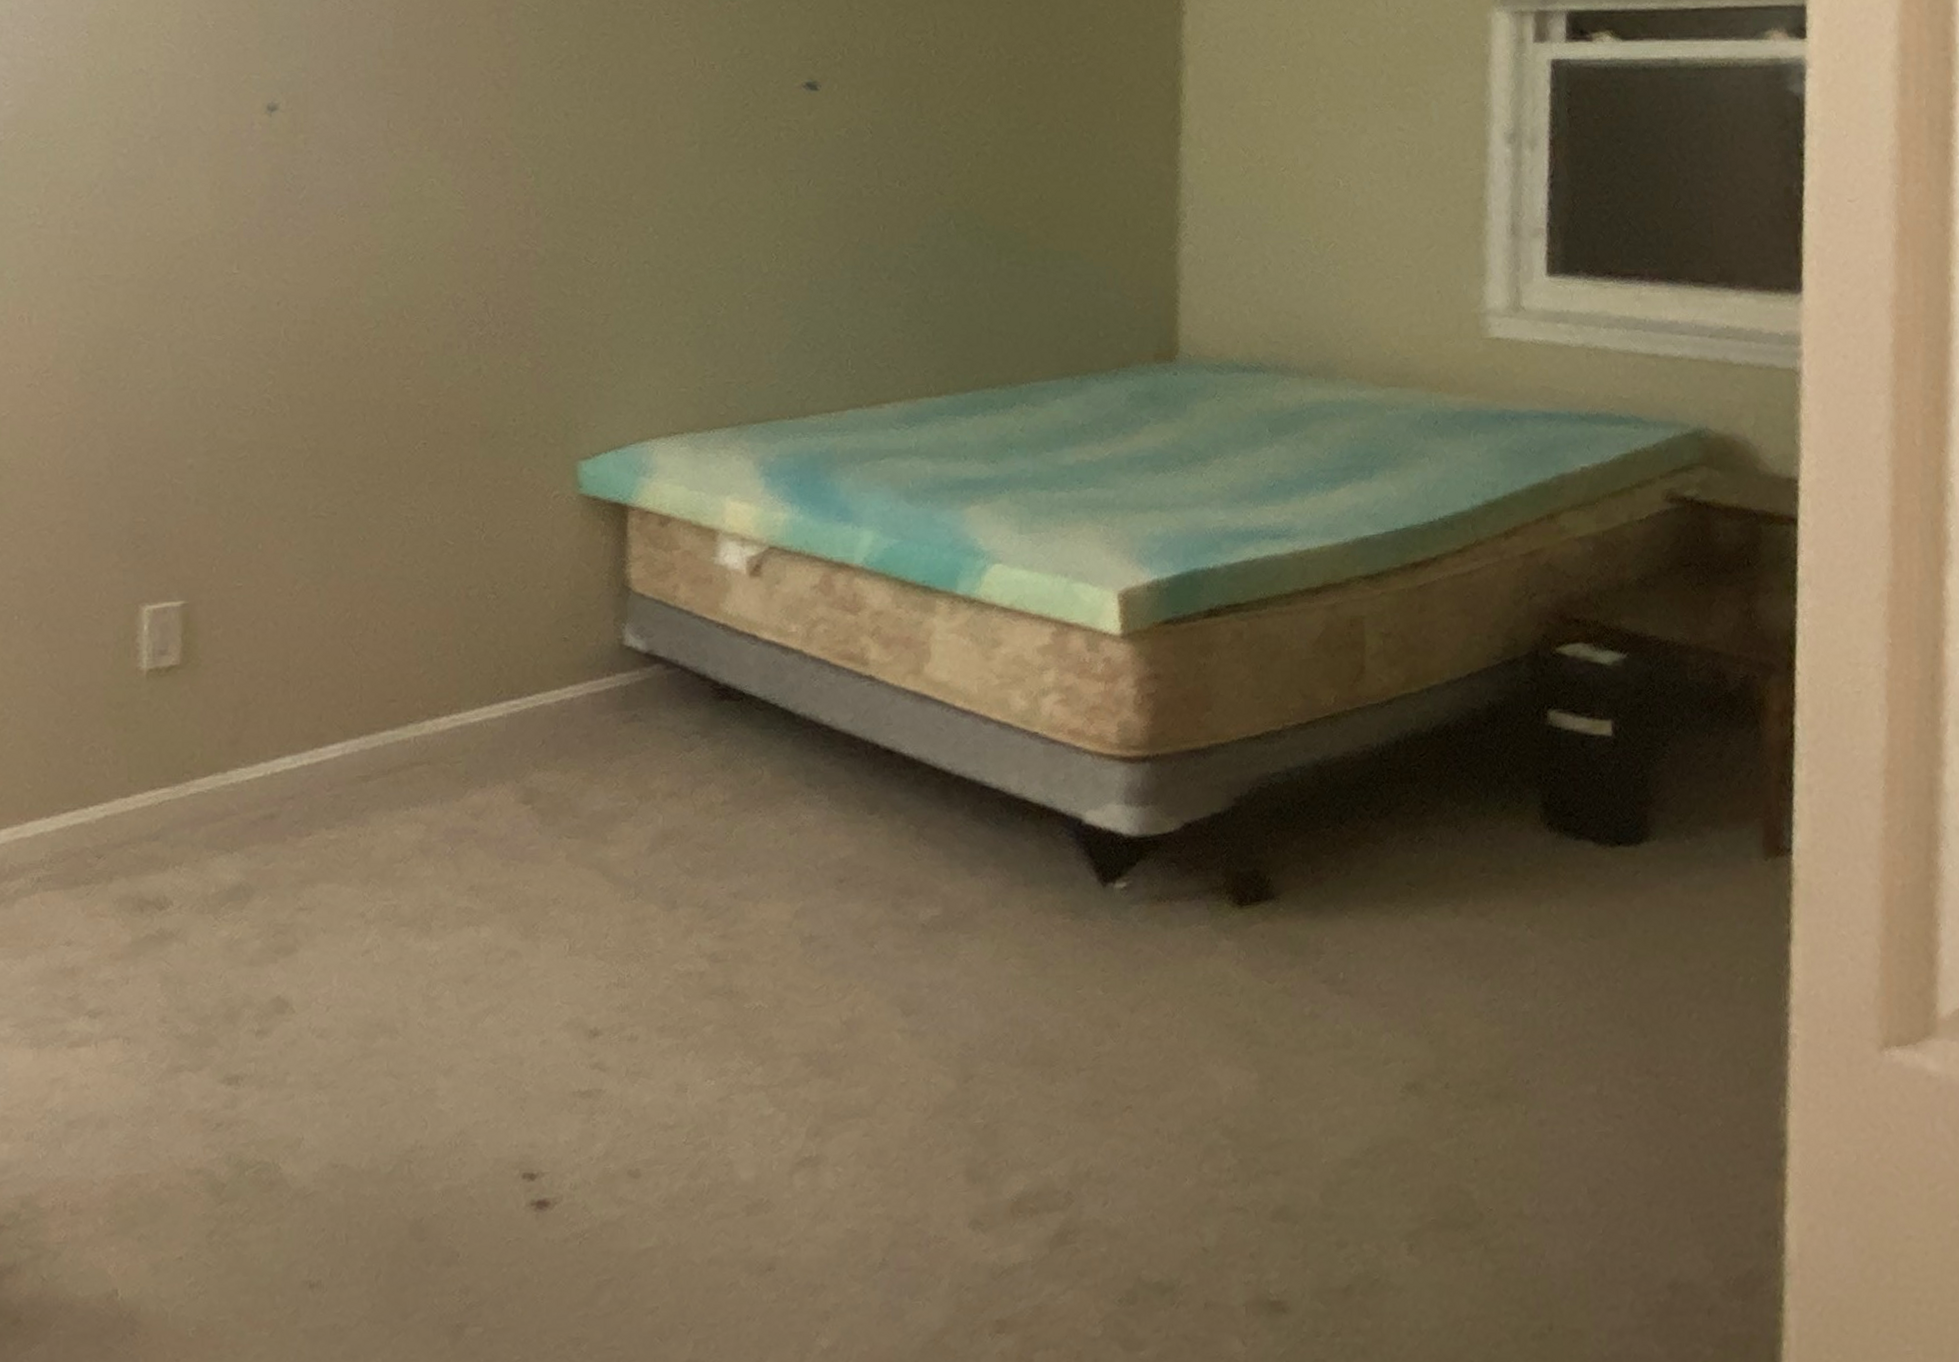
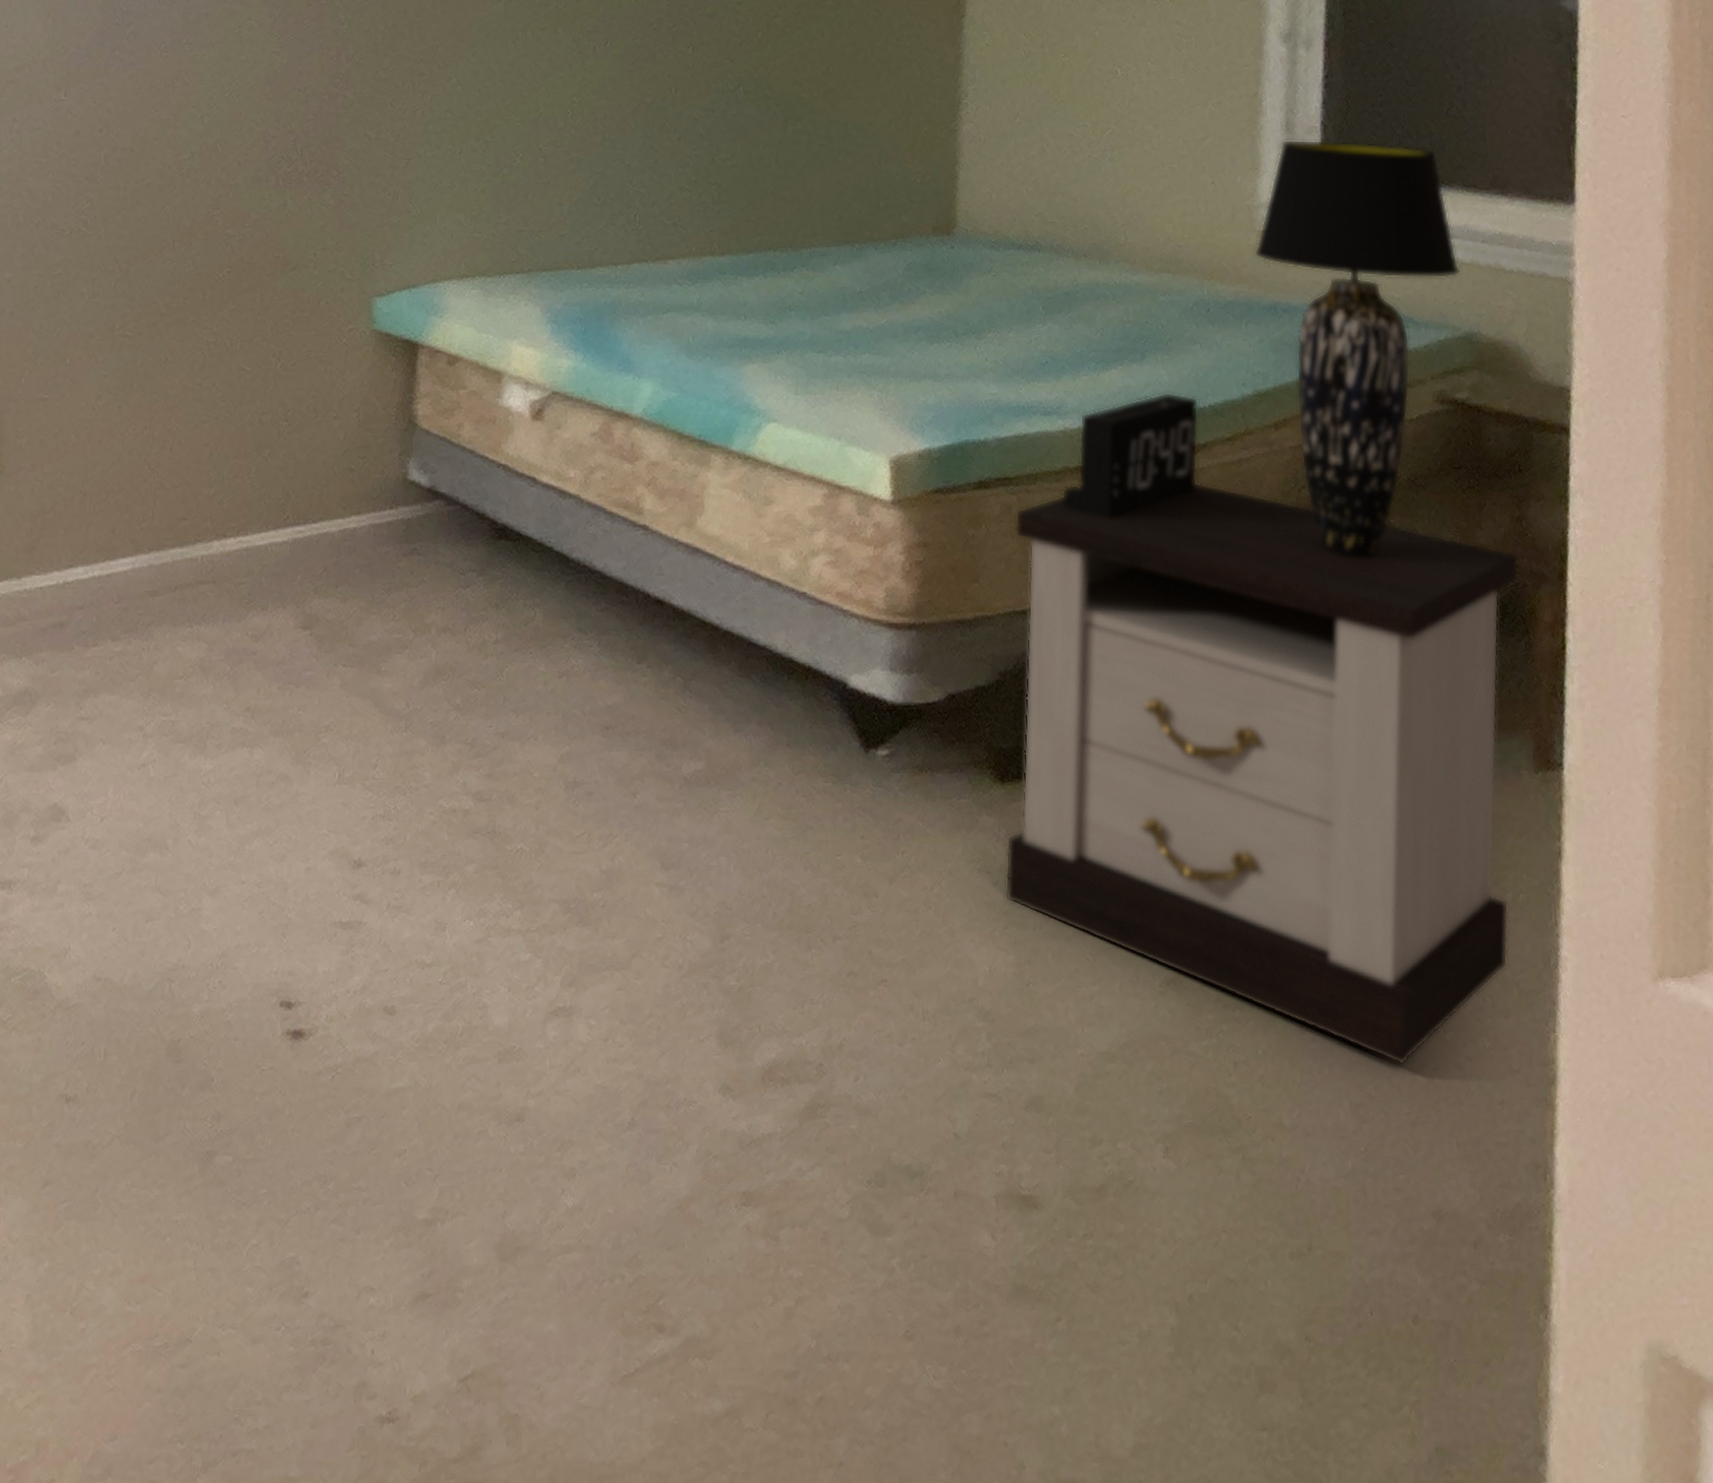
nightstand: none [1246,596,1749,1150] -> present [1004,482,1519,1066]
alarm clock: none [1291,507,1430,639] -> present [1060,392,1199,519]
table lamp: none [1481,241,1689,661] -> present [1254,139,1461,557]

